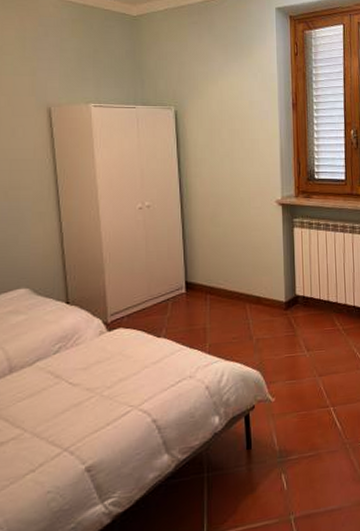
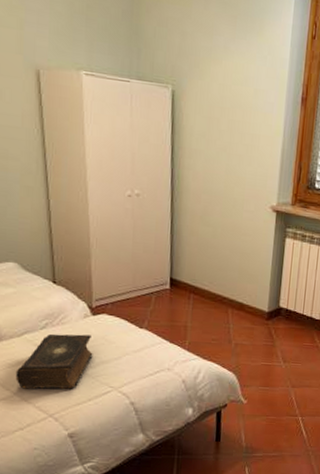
book: none [26,352,110,424] -> present [15,333,93,389]

